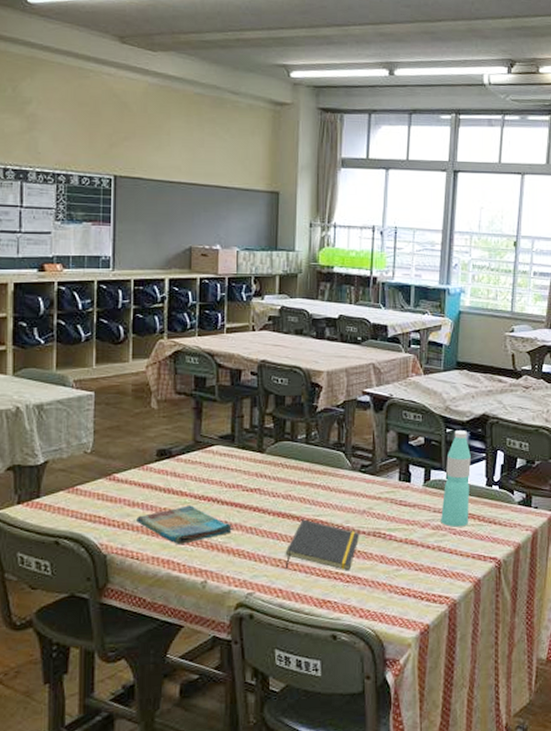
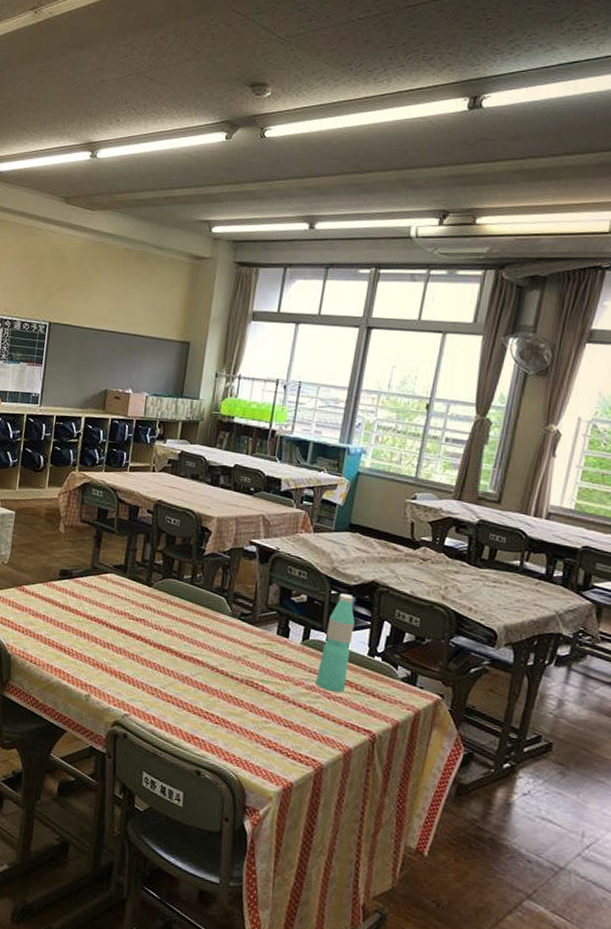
dish towel: present [135,505,233,544] -> none [36,623,117,658]
notepad: present [285,519,360,571] -> none [159,655,233,713]

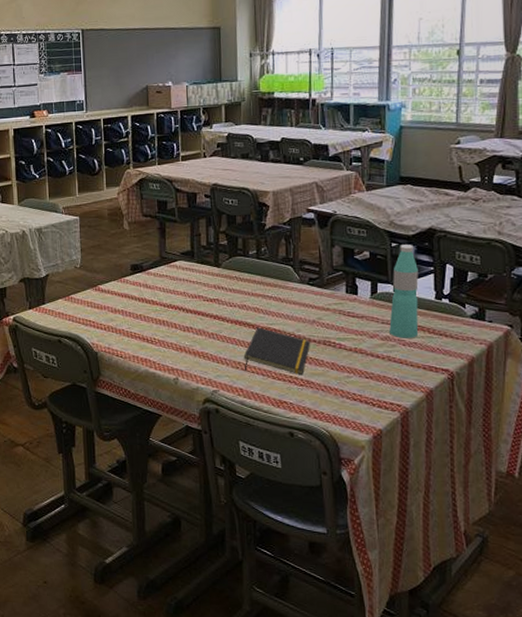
notepad: none [159,655,233,713] -> present [243,327,311,376]

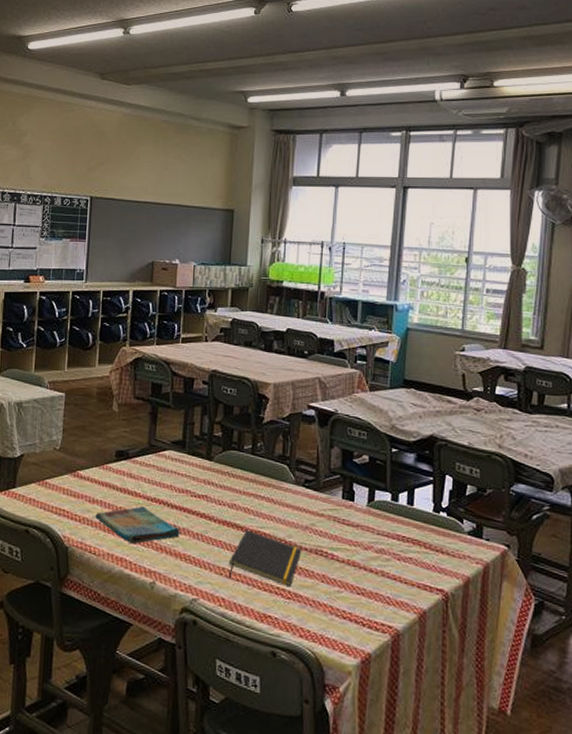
dish towel: none [117,312,198,346] -> present [94,506,181,544]
water bottle: present [389,244,419,338] -> none [385,451,417,553]

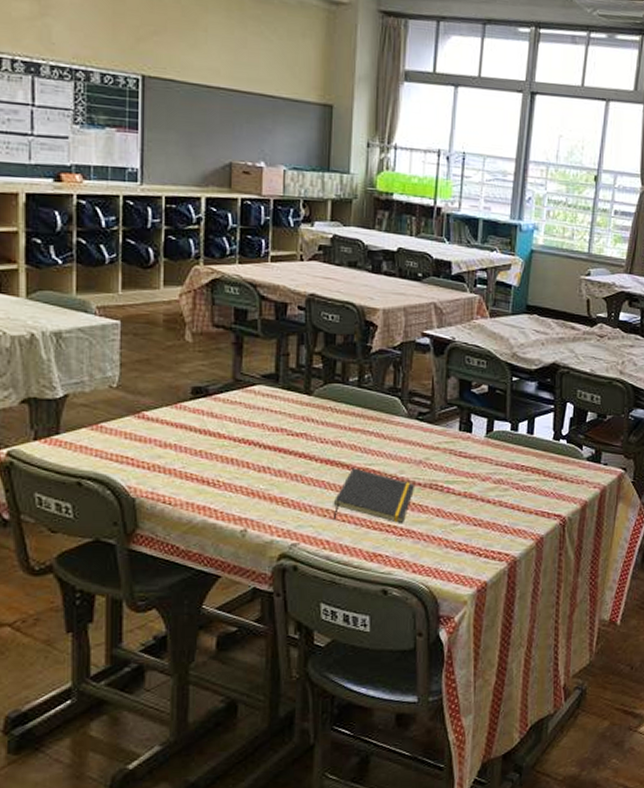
dish towel: present [94,506,181,544] -> none [167,448,276,490]

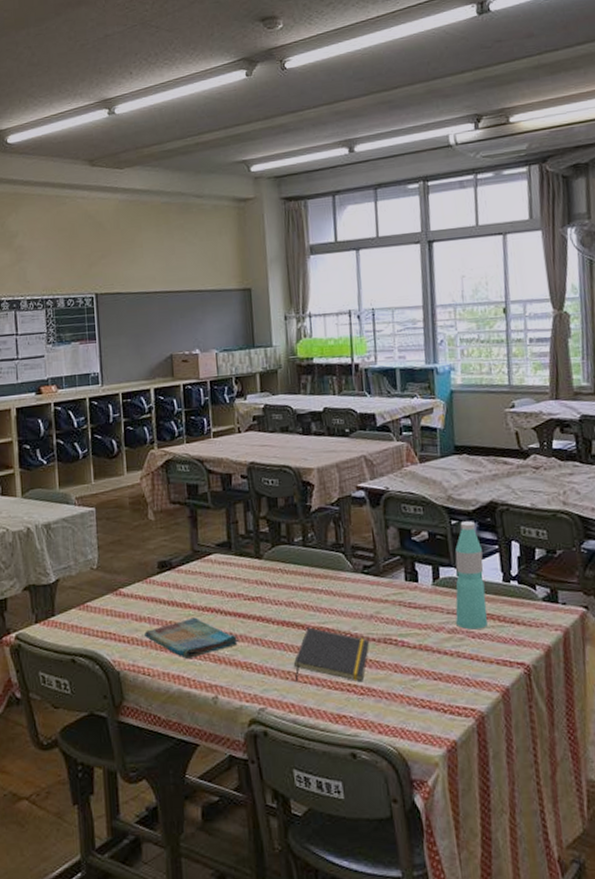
dish towel: none [167,448,276,490] -> present [143,617,239,659]
water bottle: none [503,379,538,482] -> present [455,521,488,630]

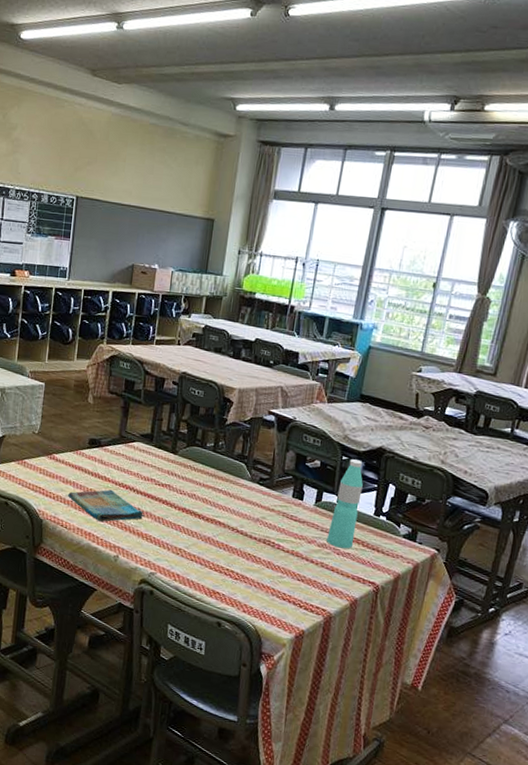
notepad: present [293,627,370,683] -> none [183,517,252,570]

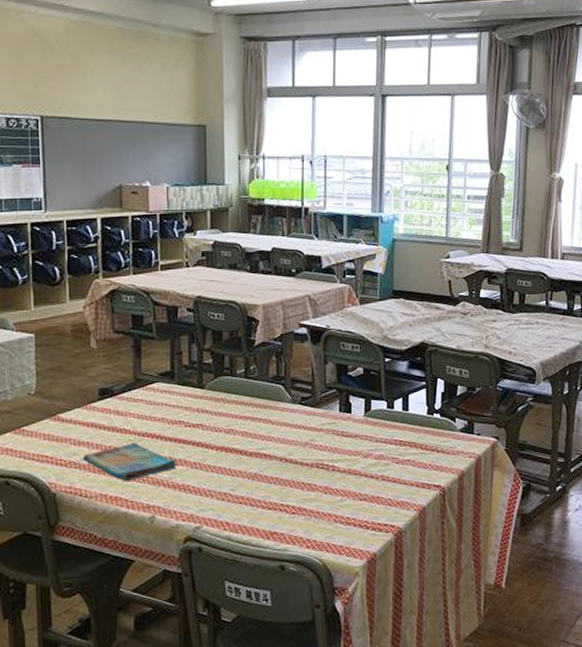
water bottle: present [326,459,363,549] -> none [383,359,412,456]

